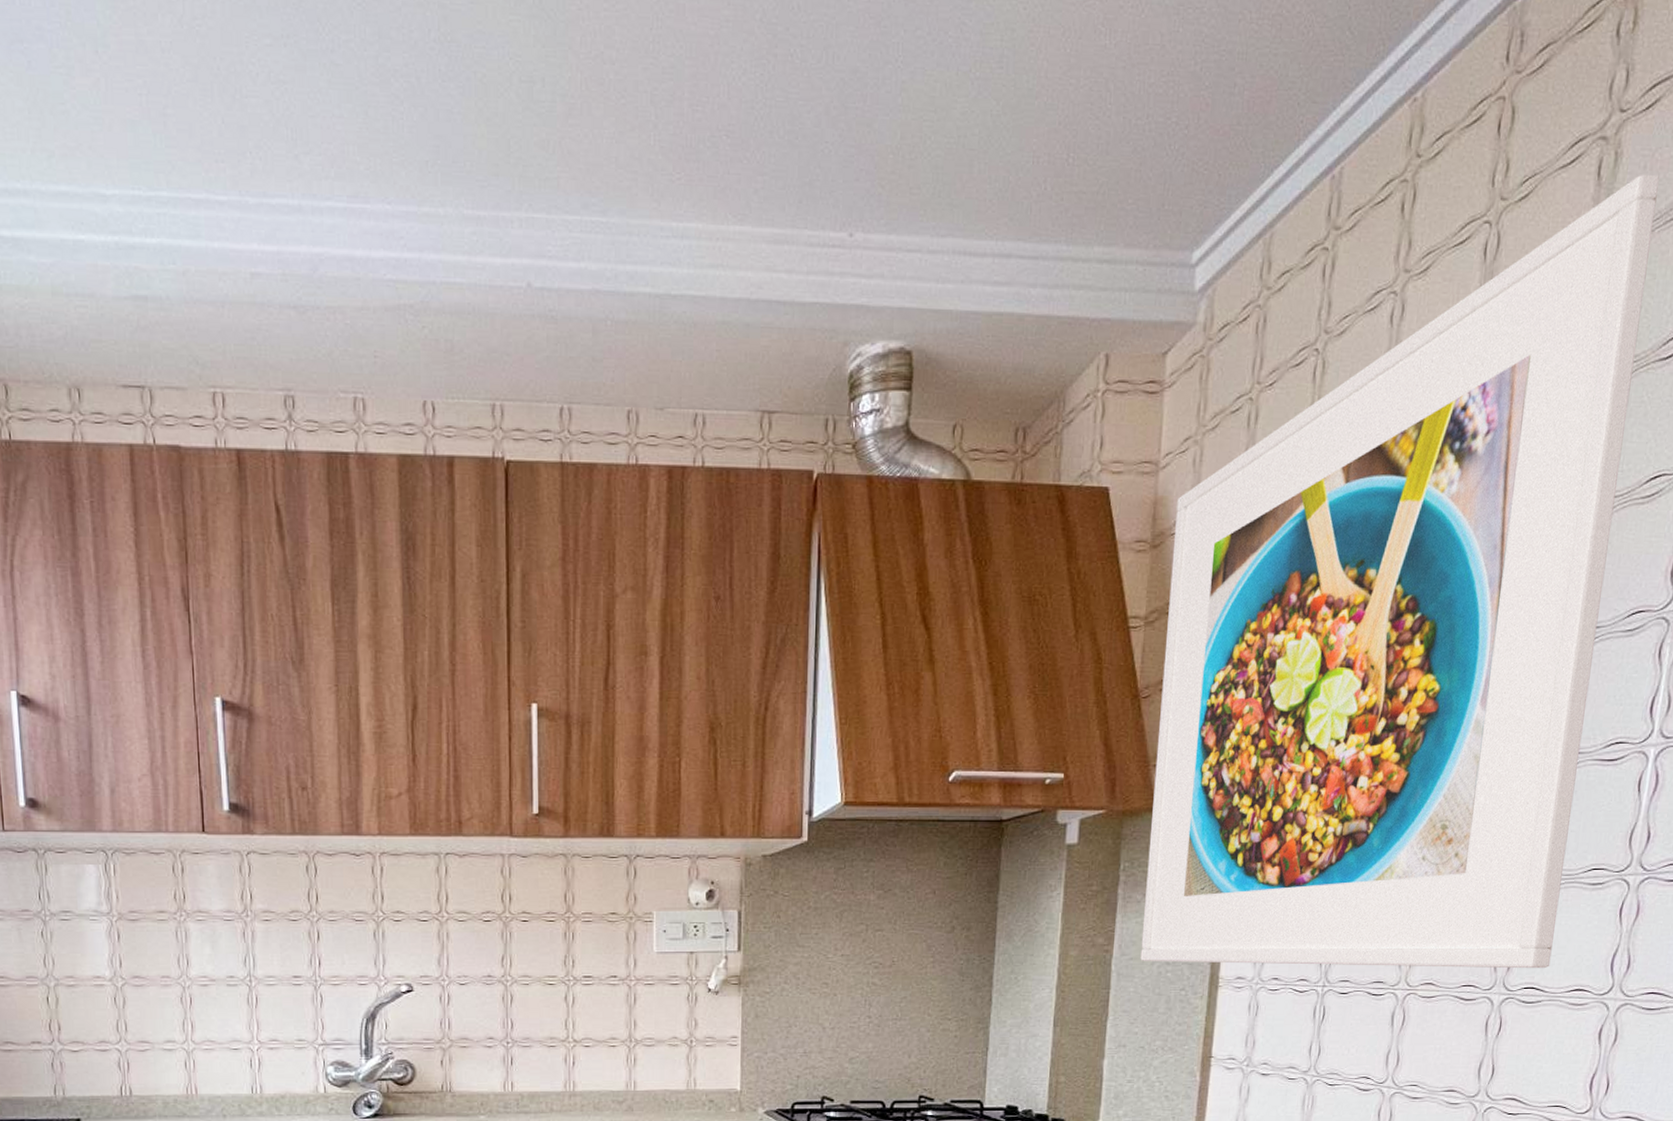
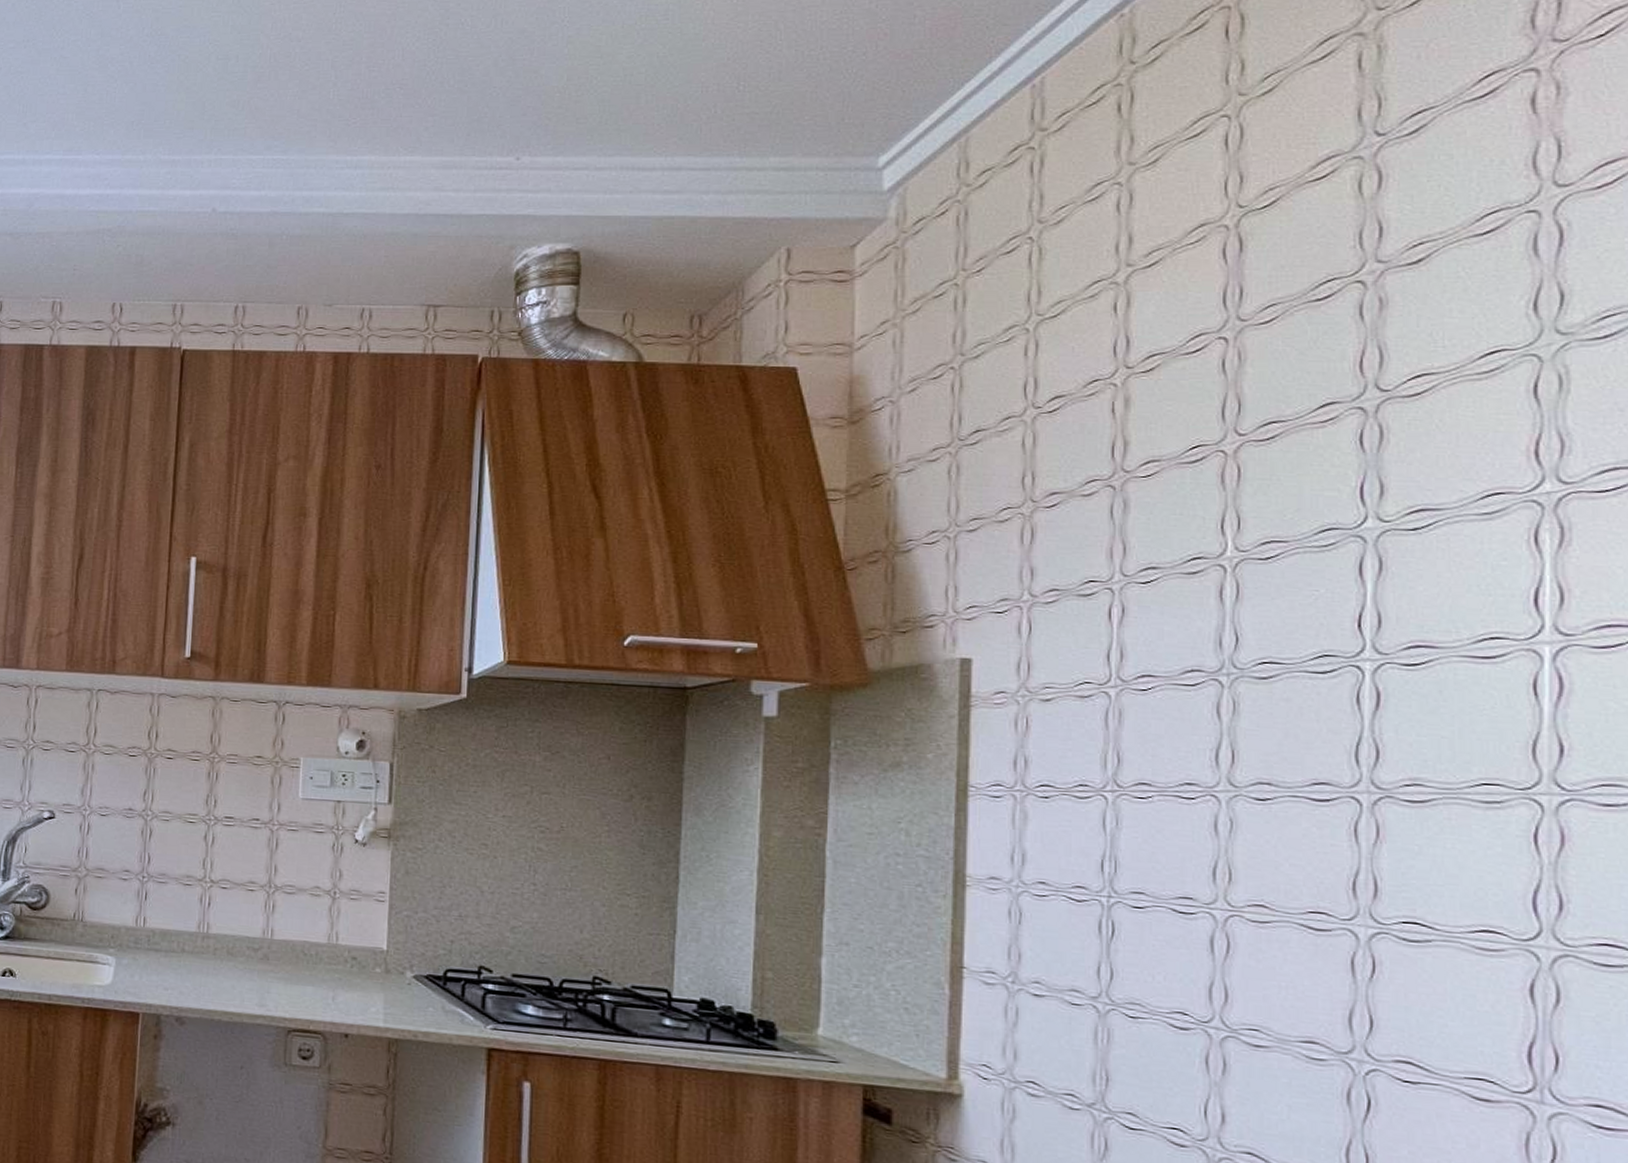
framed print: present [1140,174,1659,969] -> none [862,63,1441,901]

